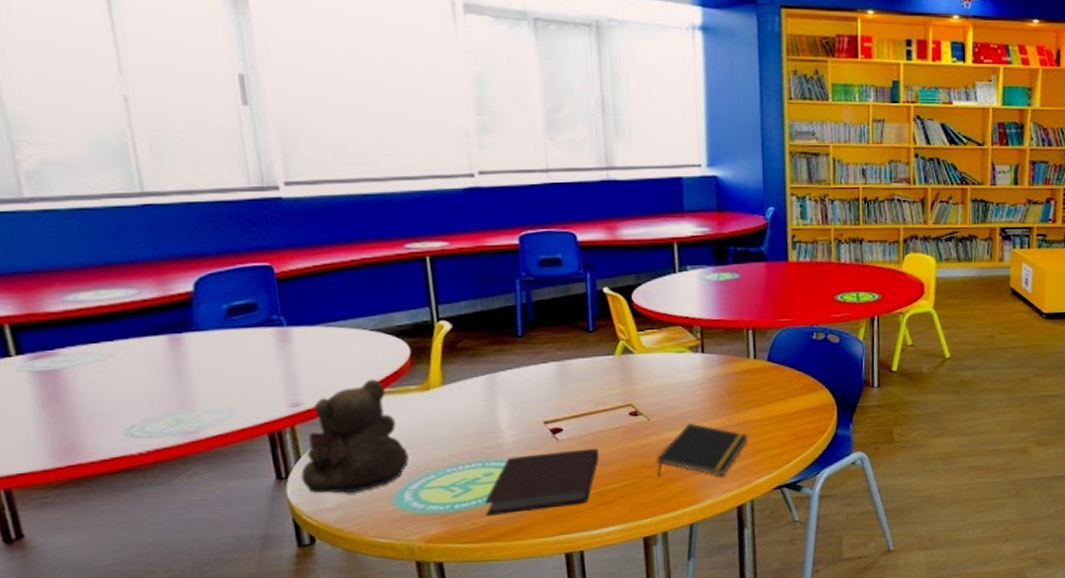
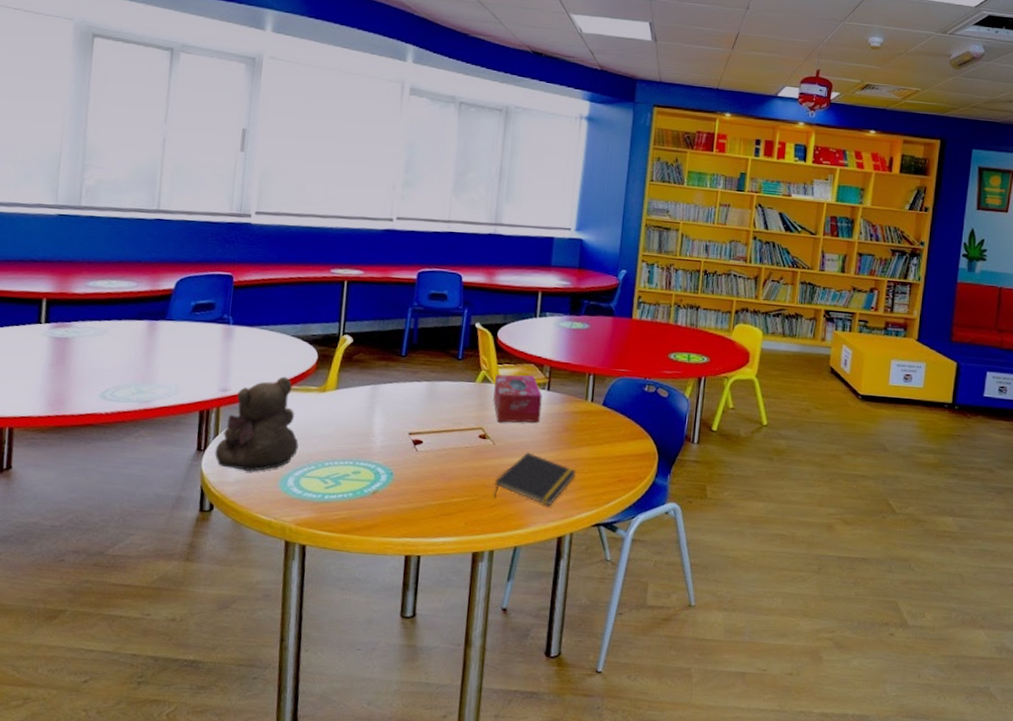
notebook: present [484,448,600,515] -> none [348,460,449,512]
tissue box: none [637,339,698,396] -> present [493,374,543,423]

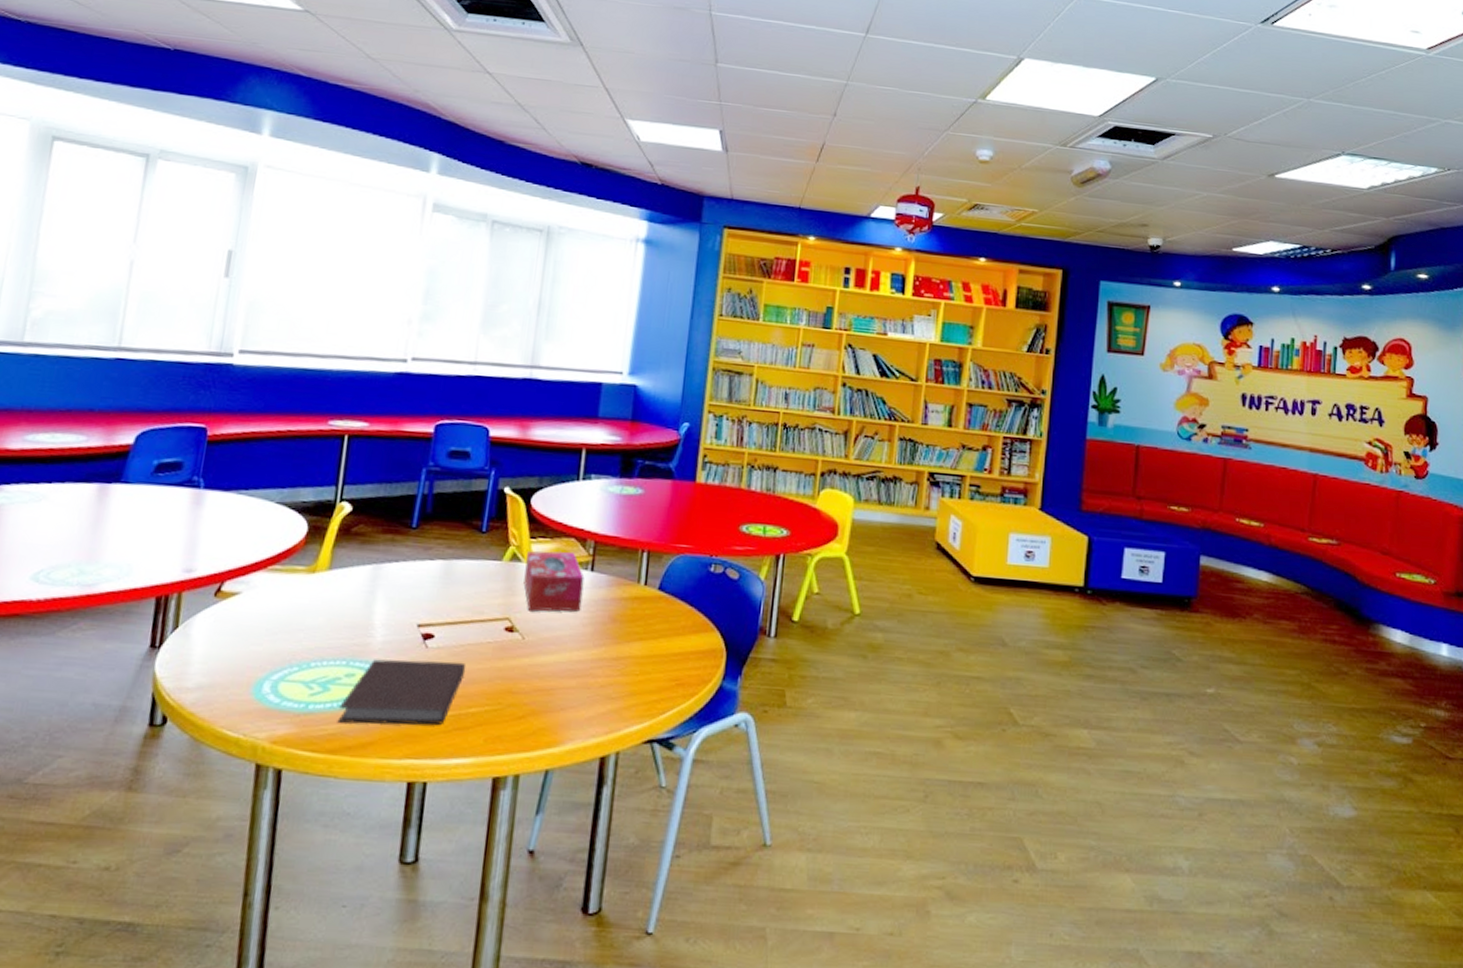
teddy bear: present [215,376,299,471] -> none [172,553,279,674]
notebook: none [348,460,449,512] -> present [337,659,466,726]
notepad: present [494,452,577,506] -> none [521,649,625,717]

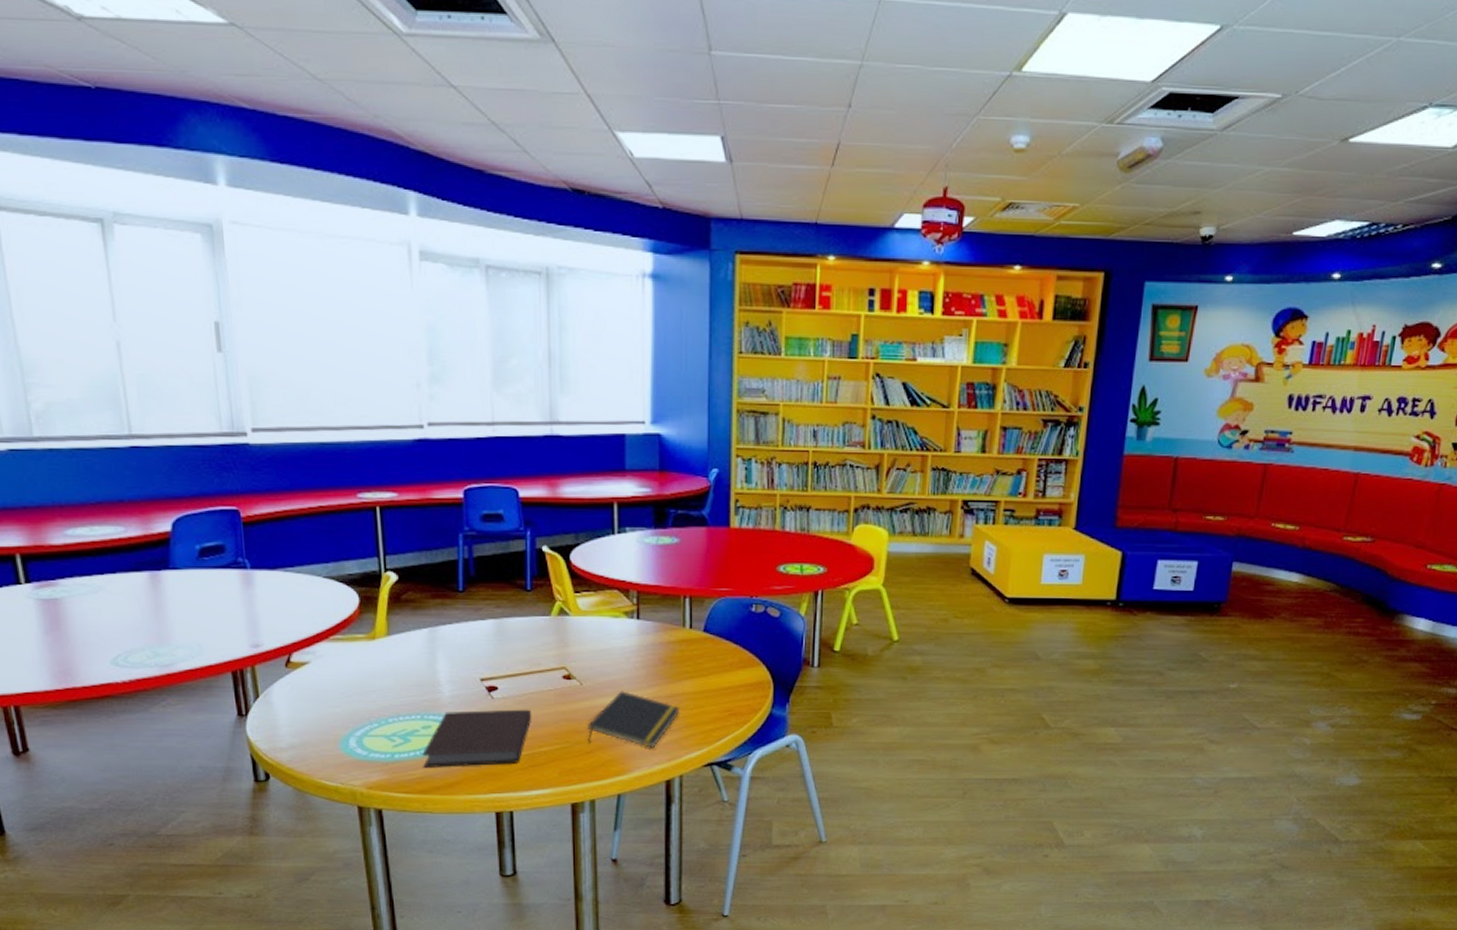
notepad: none [521,649,625,717] -> present [588,691,680,748]
tissue box: present [523,551,585,612] -> none [574,604,632,660]

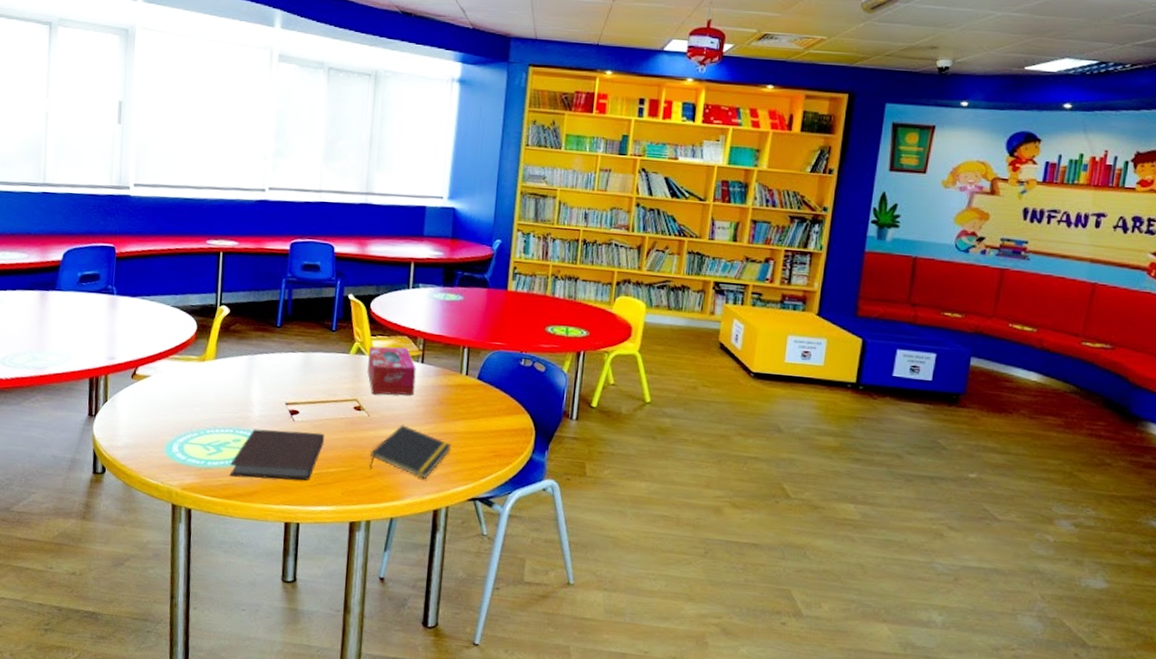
tissue box: none [574,604,632,660] -> present [367,346,416,396]

